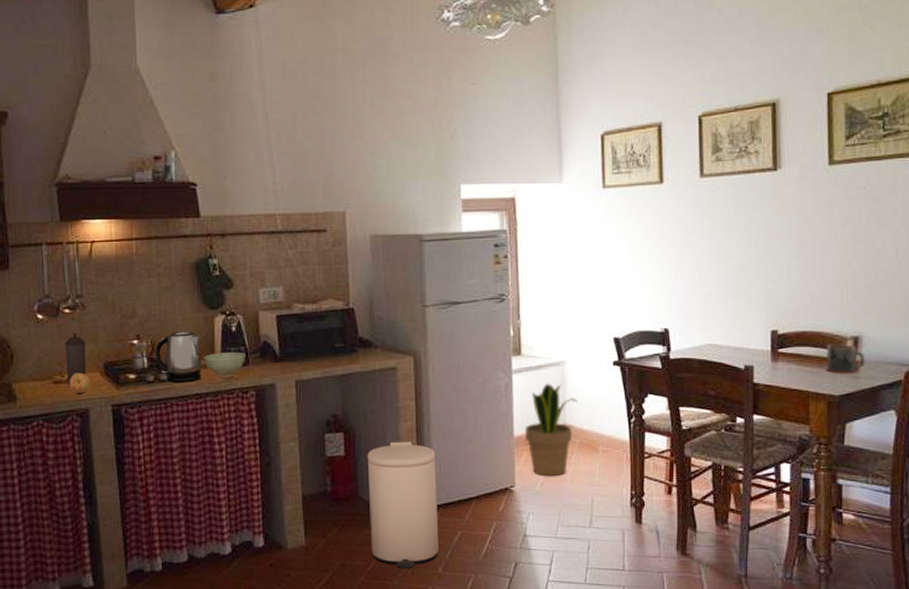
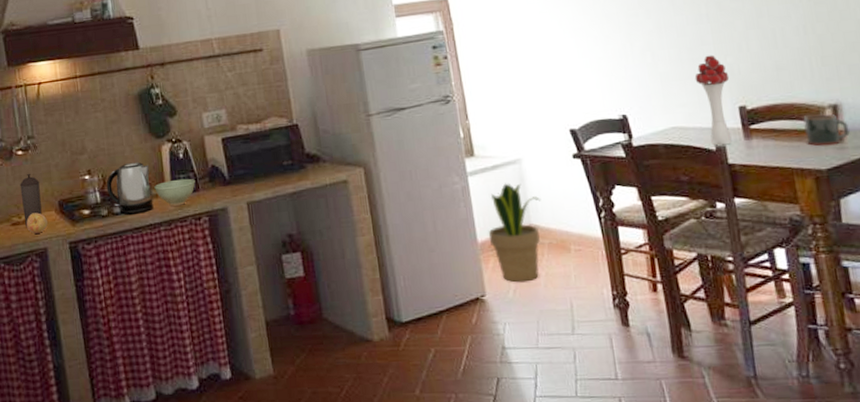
pedal bin: present [367,441,439,569] -> none [327,256,414,393]
flower bouquet: none [736,279,767,365] -> present [694,54,732,146]

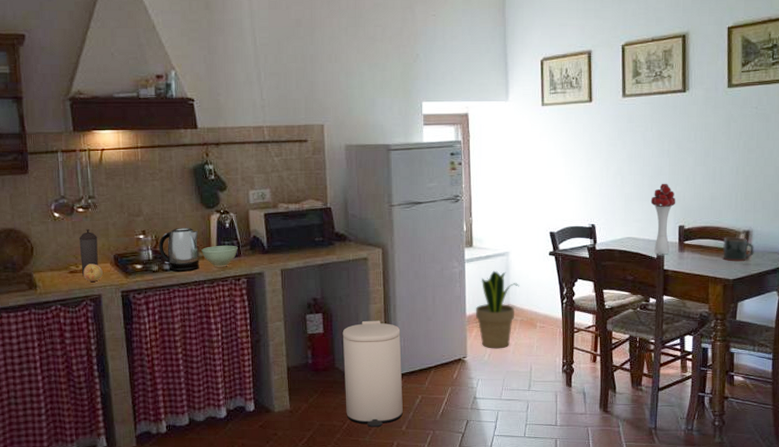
pedal bin: none [327,256,414,393] -> present [342,320,403,428]

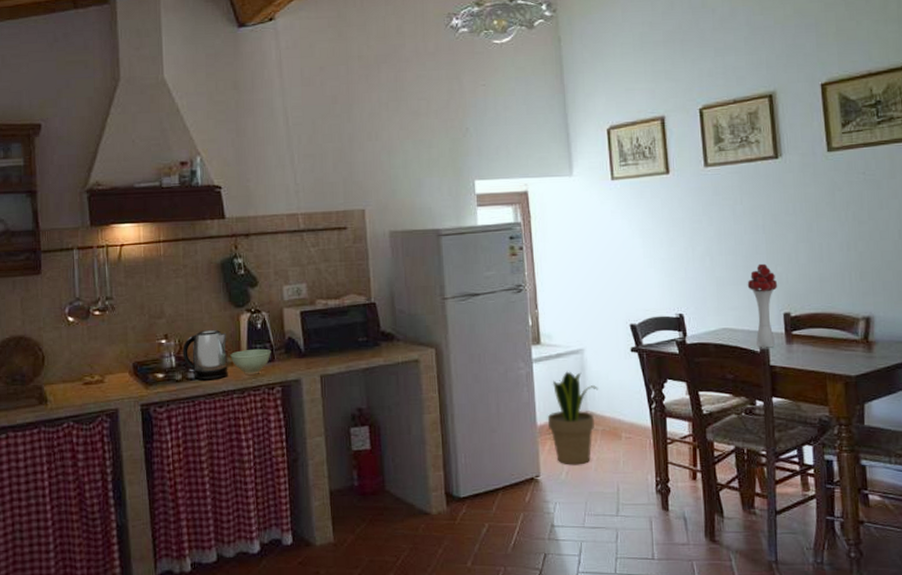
canister: present [79,228,98,275] -> none [95,334,115,387]
fruit: present [83,264,103,282] -> none [99,373,120,394]
pedal bin: present [342,320,403,428] -> none [392,433,467,564]
mug: present [723,237,754,262] -> none [839,325,878,355]

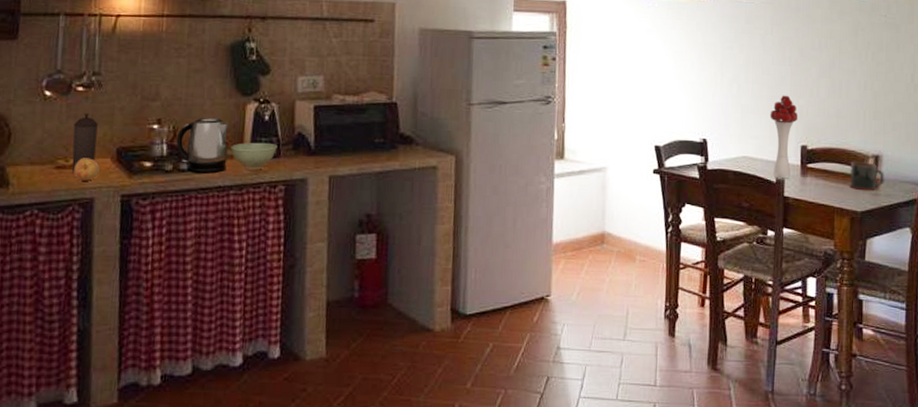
canister: none [95,334,115,387] -> present [72,113,98,172]
fruit: none [99,373,120,394] -> present [74,157,100,181]
potted plant: present [547,371,599,465] -> none [563,189,618,286]
mug: none [839,325,878,355] -> present [850,162,884,191]

